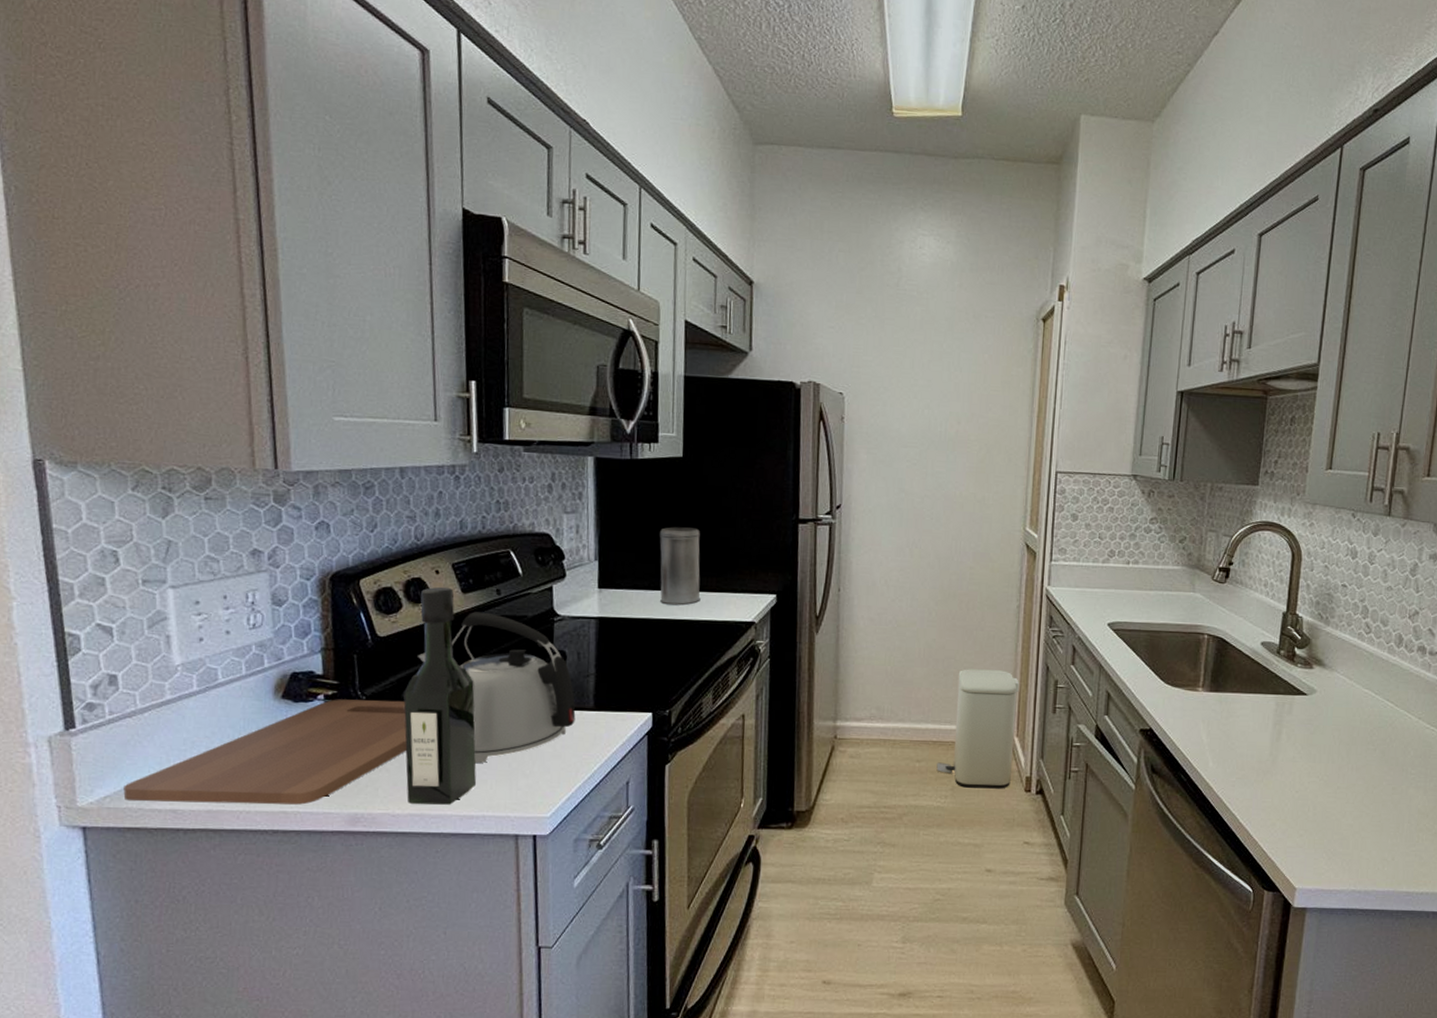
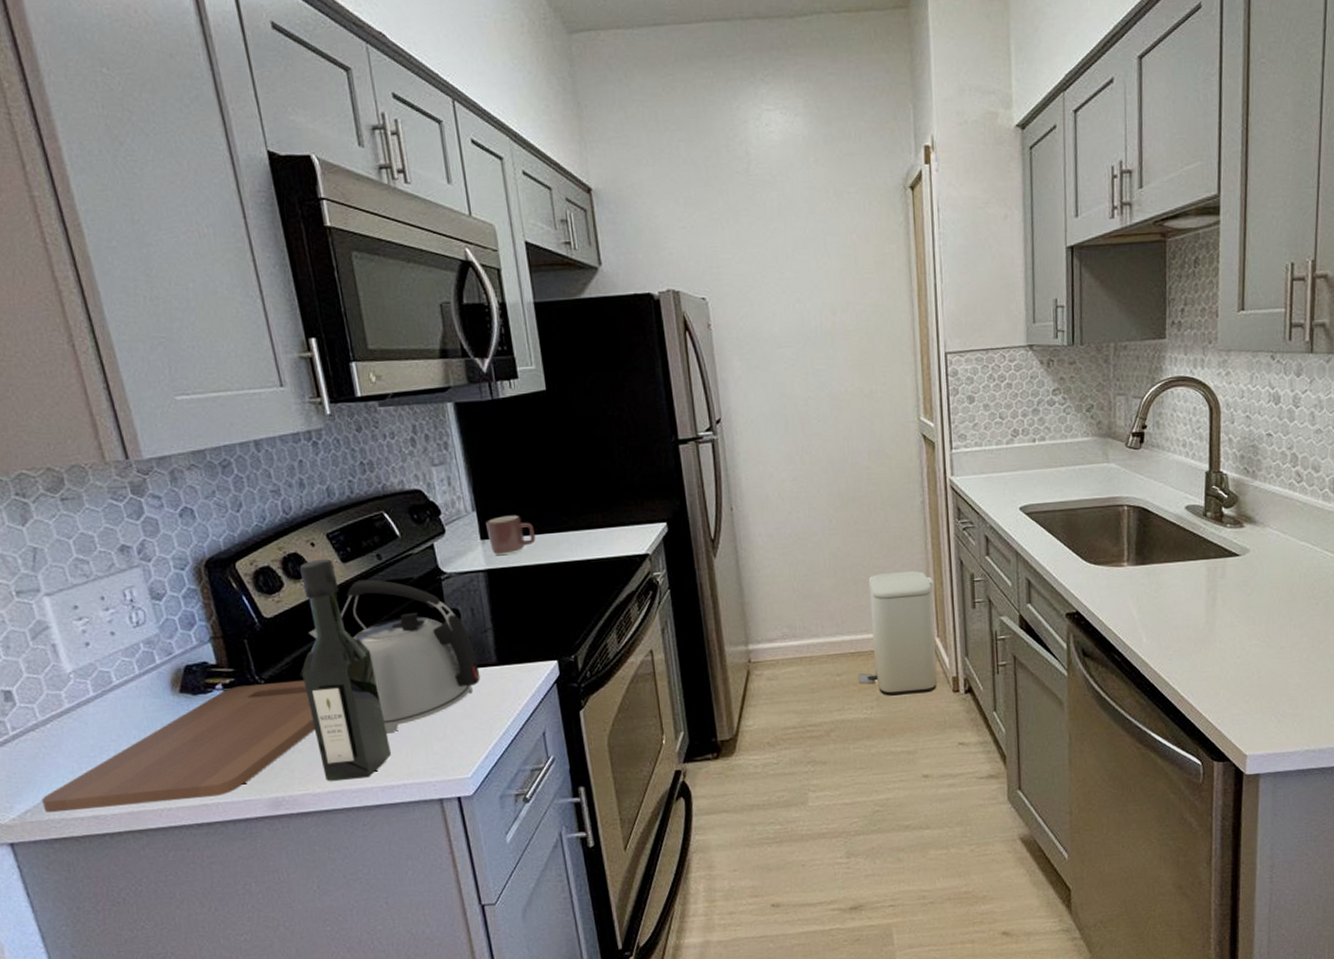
mug: none [605,568,651,606] -> present [486,515,536,556]
canister: present [659,527,701,606] -> none [534,463,589,548]

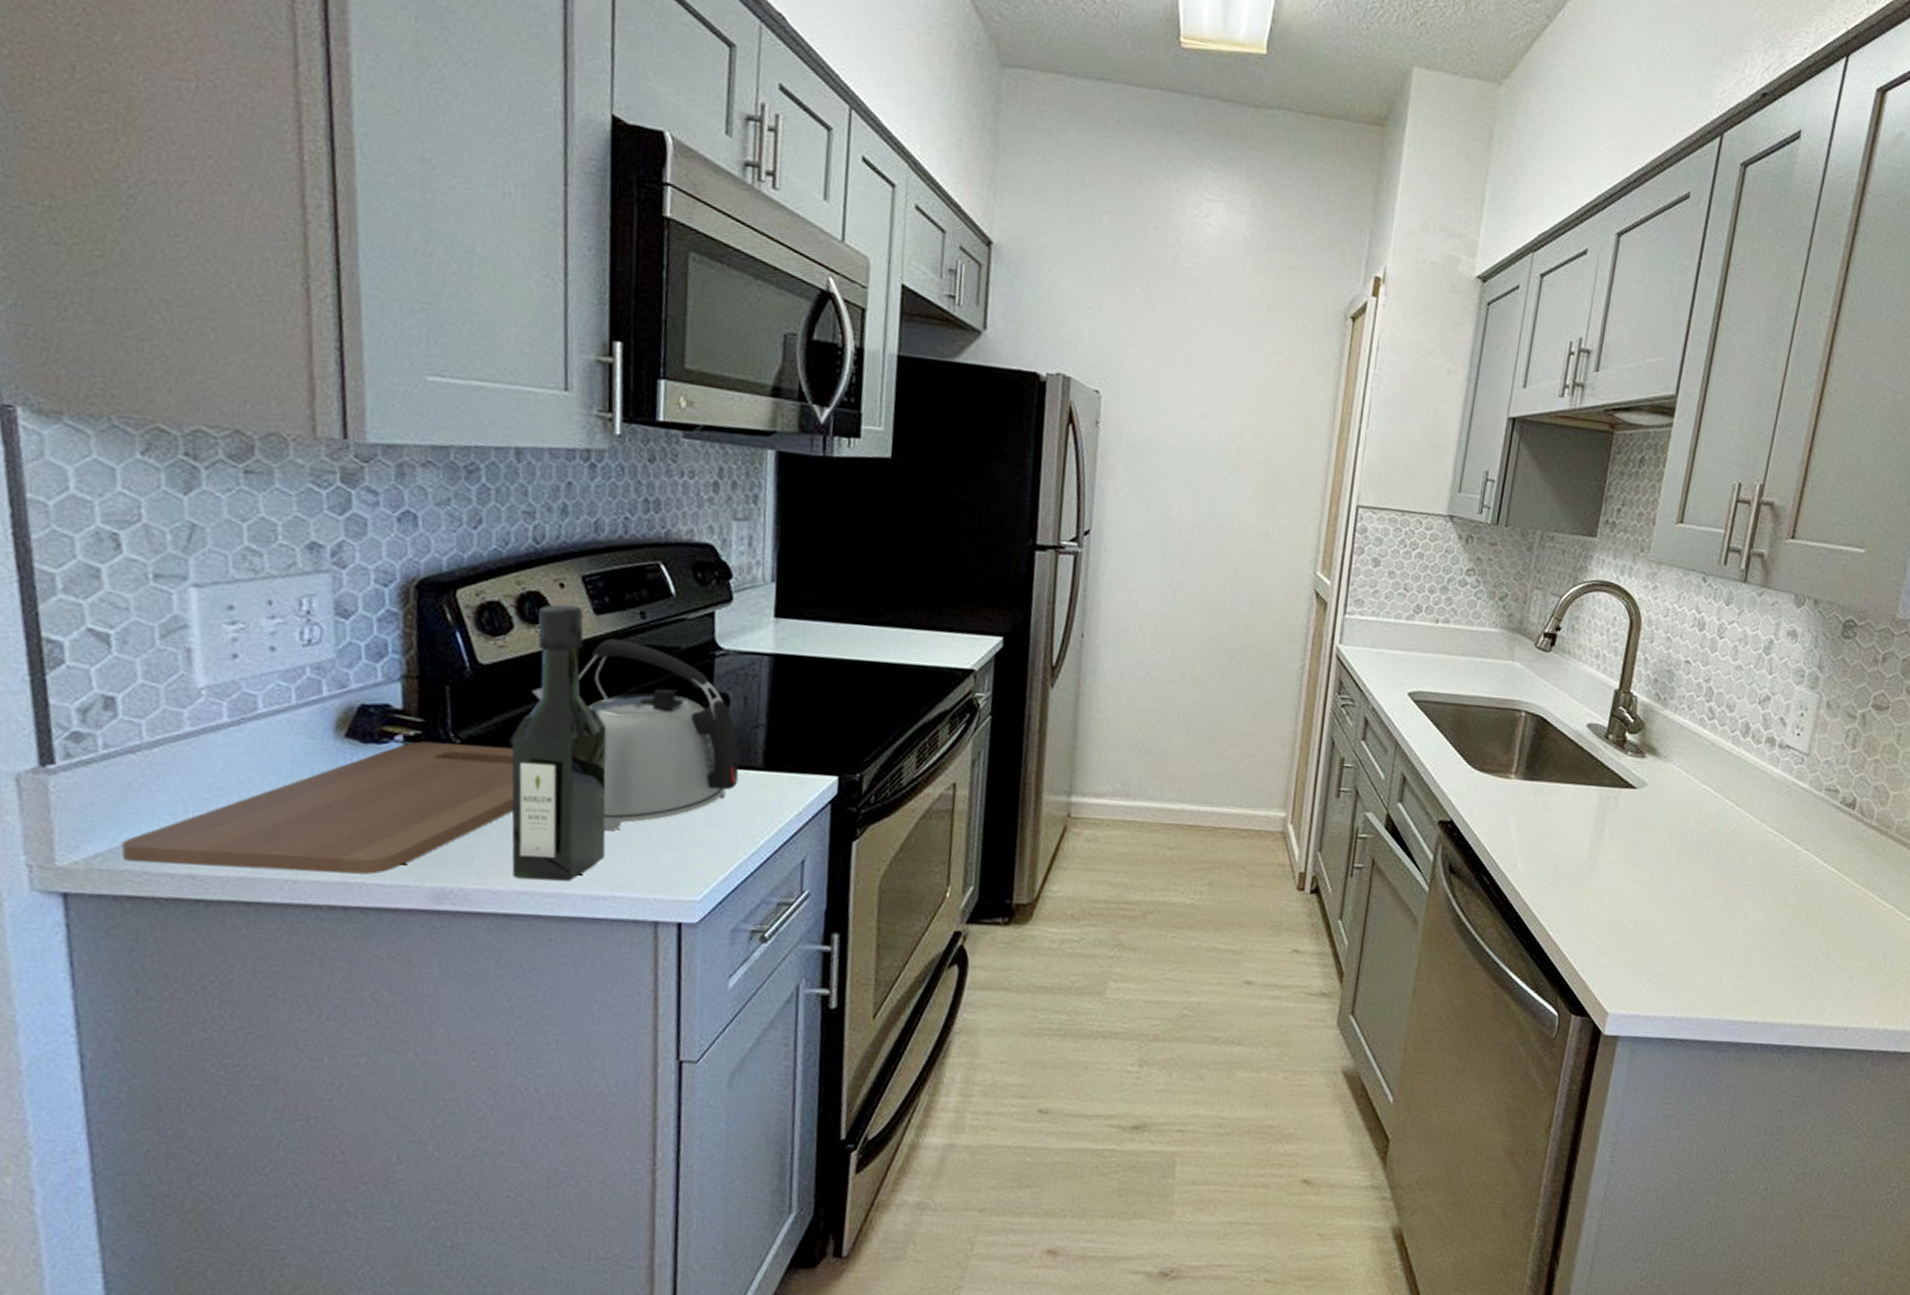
mug: present [486,515,536,556] -> none [784,593,843,642]
pedal bin: present [858,571,937,696] -> none [1191,739,1299,886]

